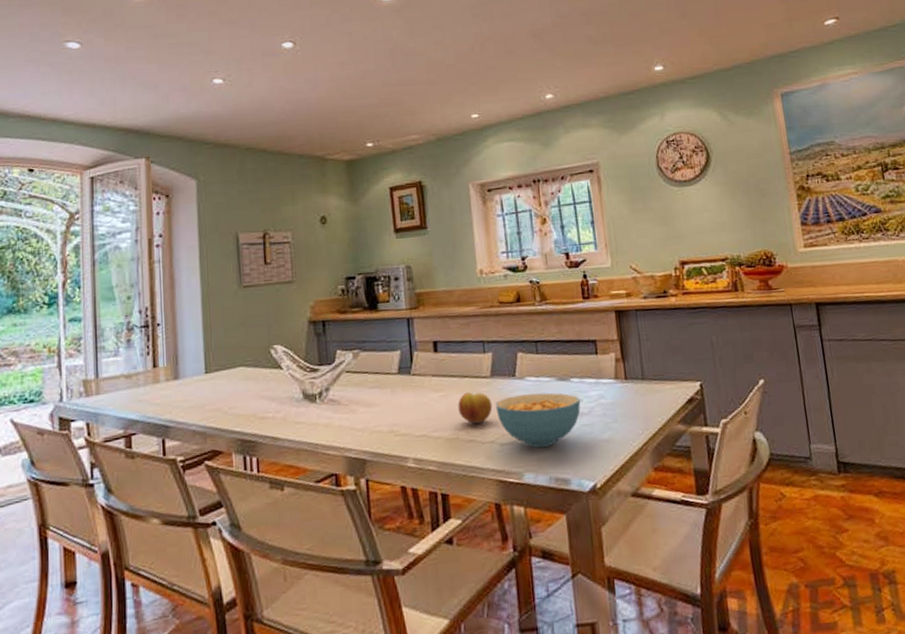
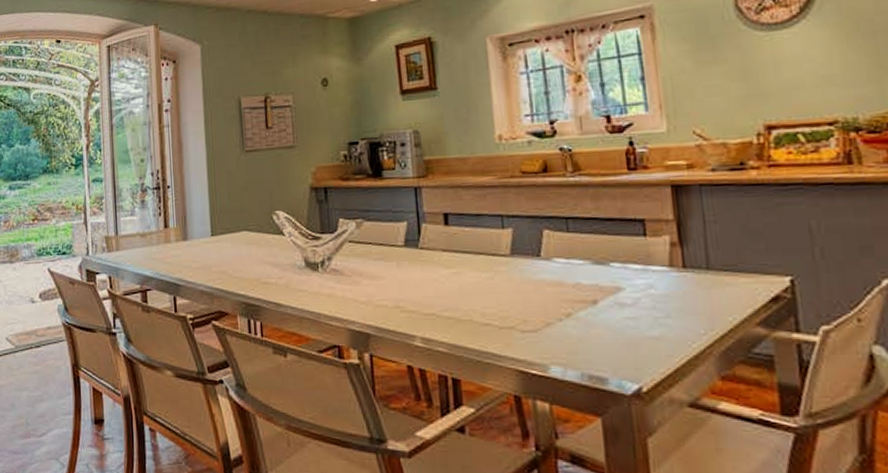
fruit: present [458,392,493,423] -> none [471,271,513,305]
cereal bowl: present [495,392,581,448] -> none [515,277,623,340]

